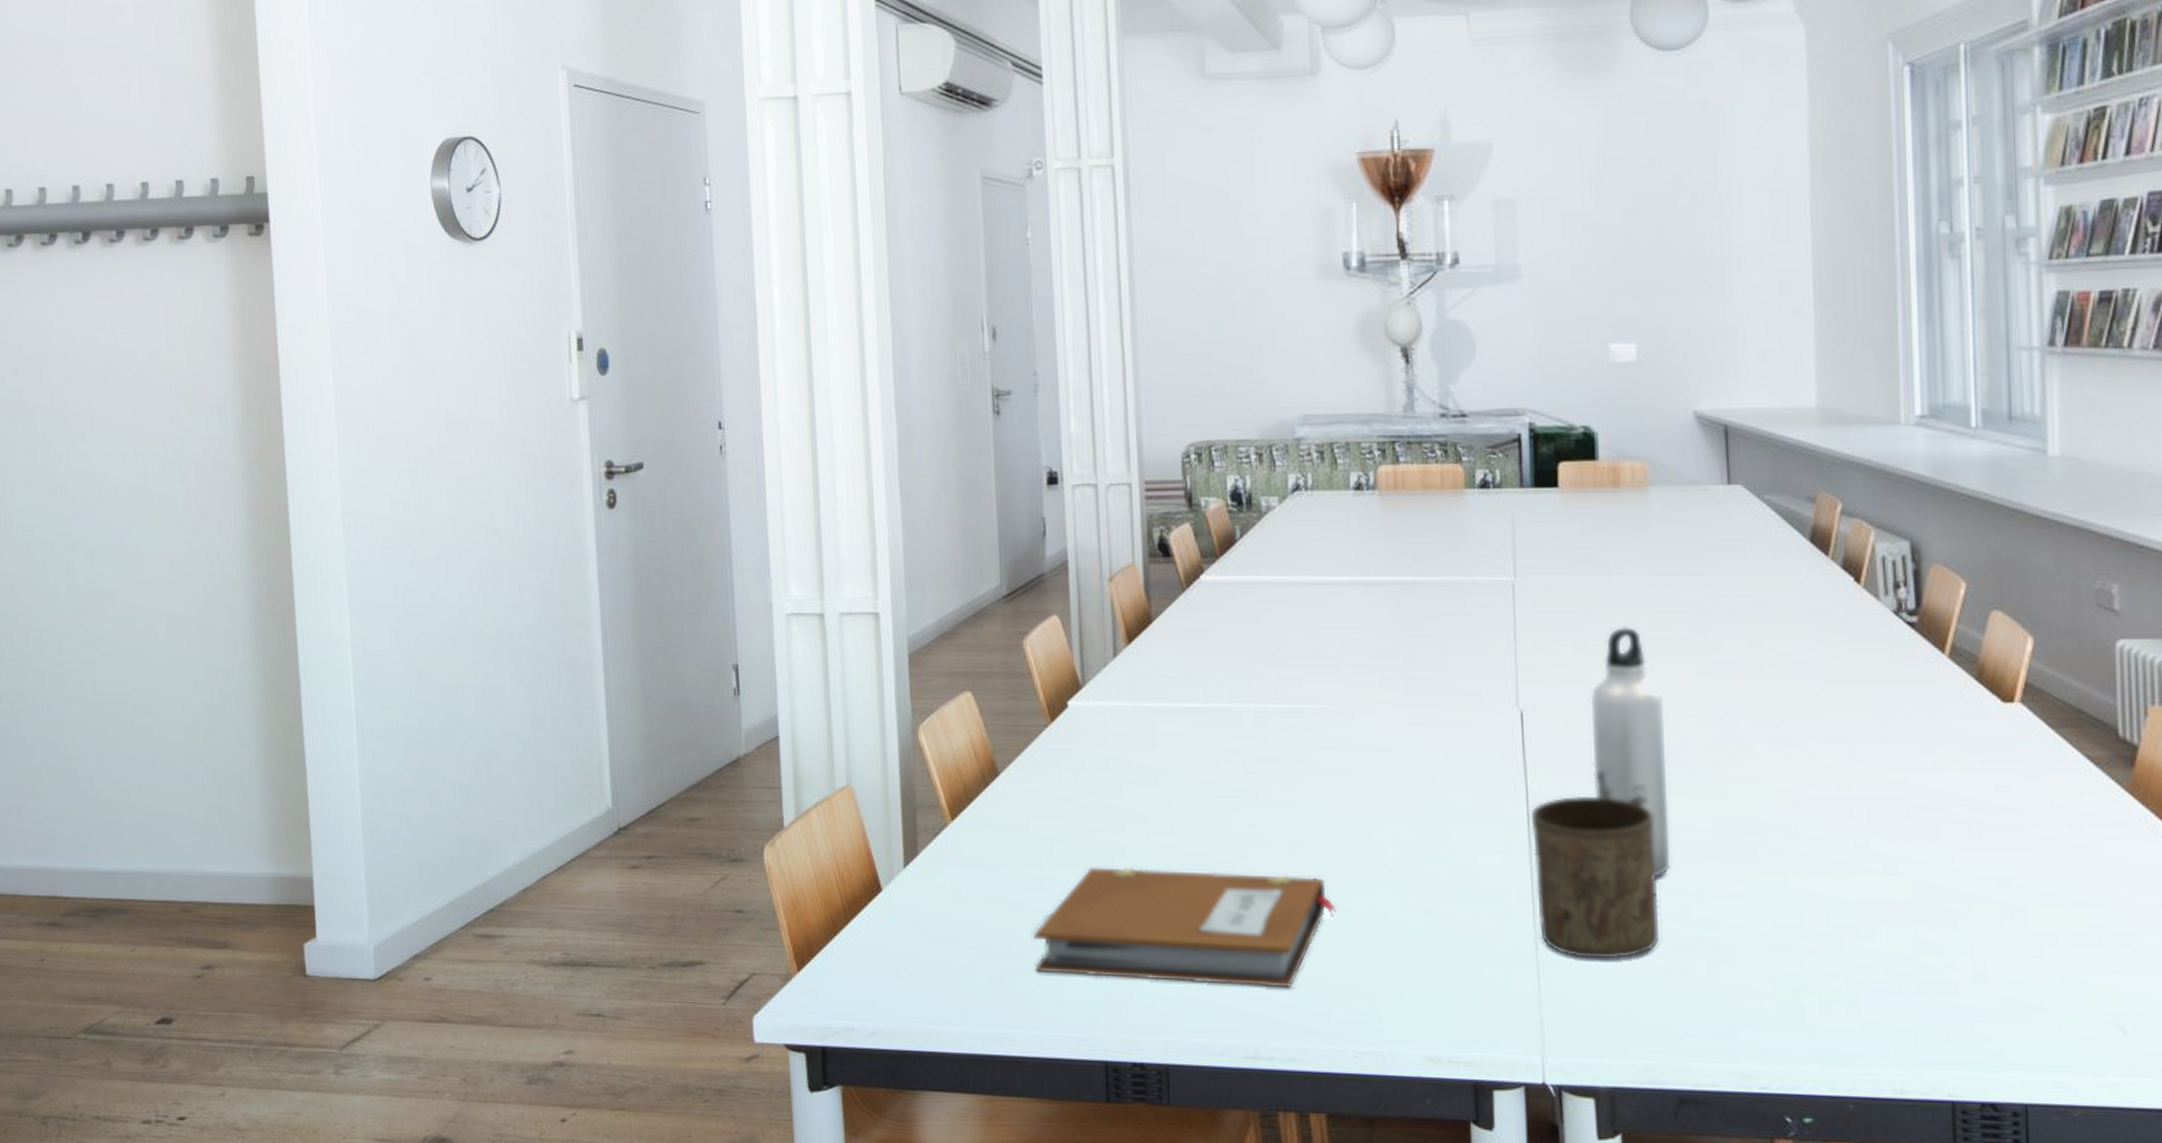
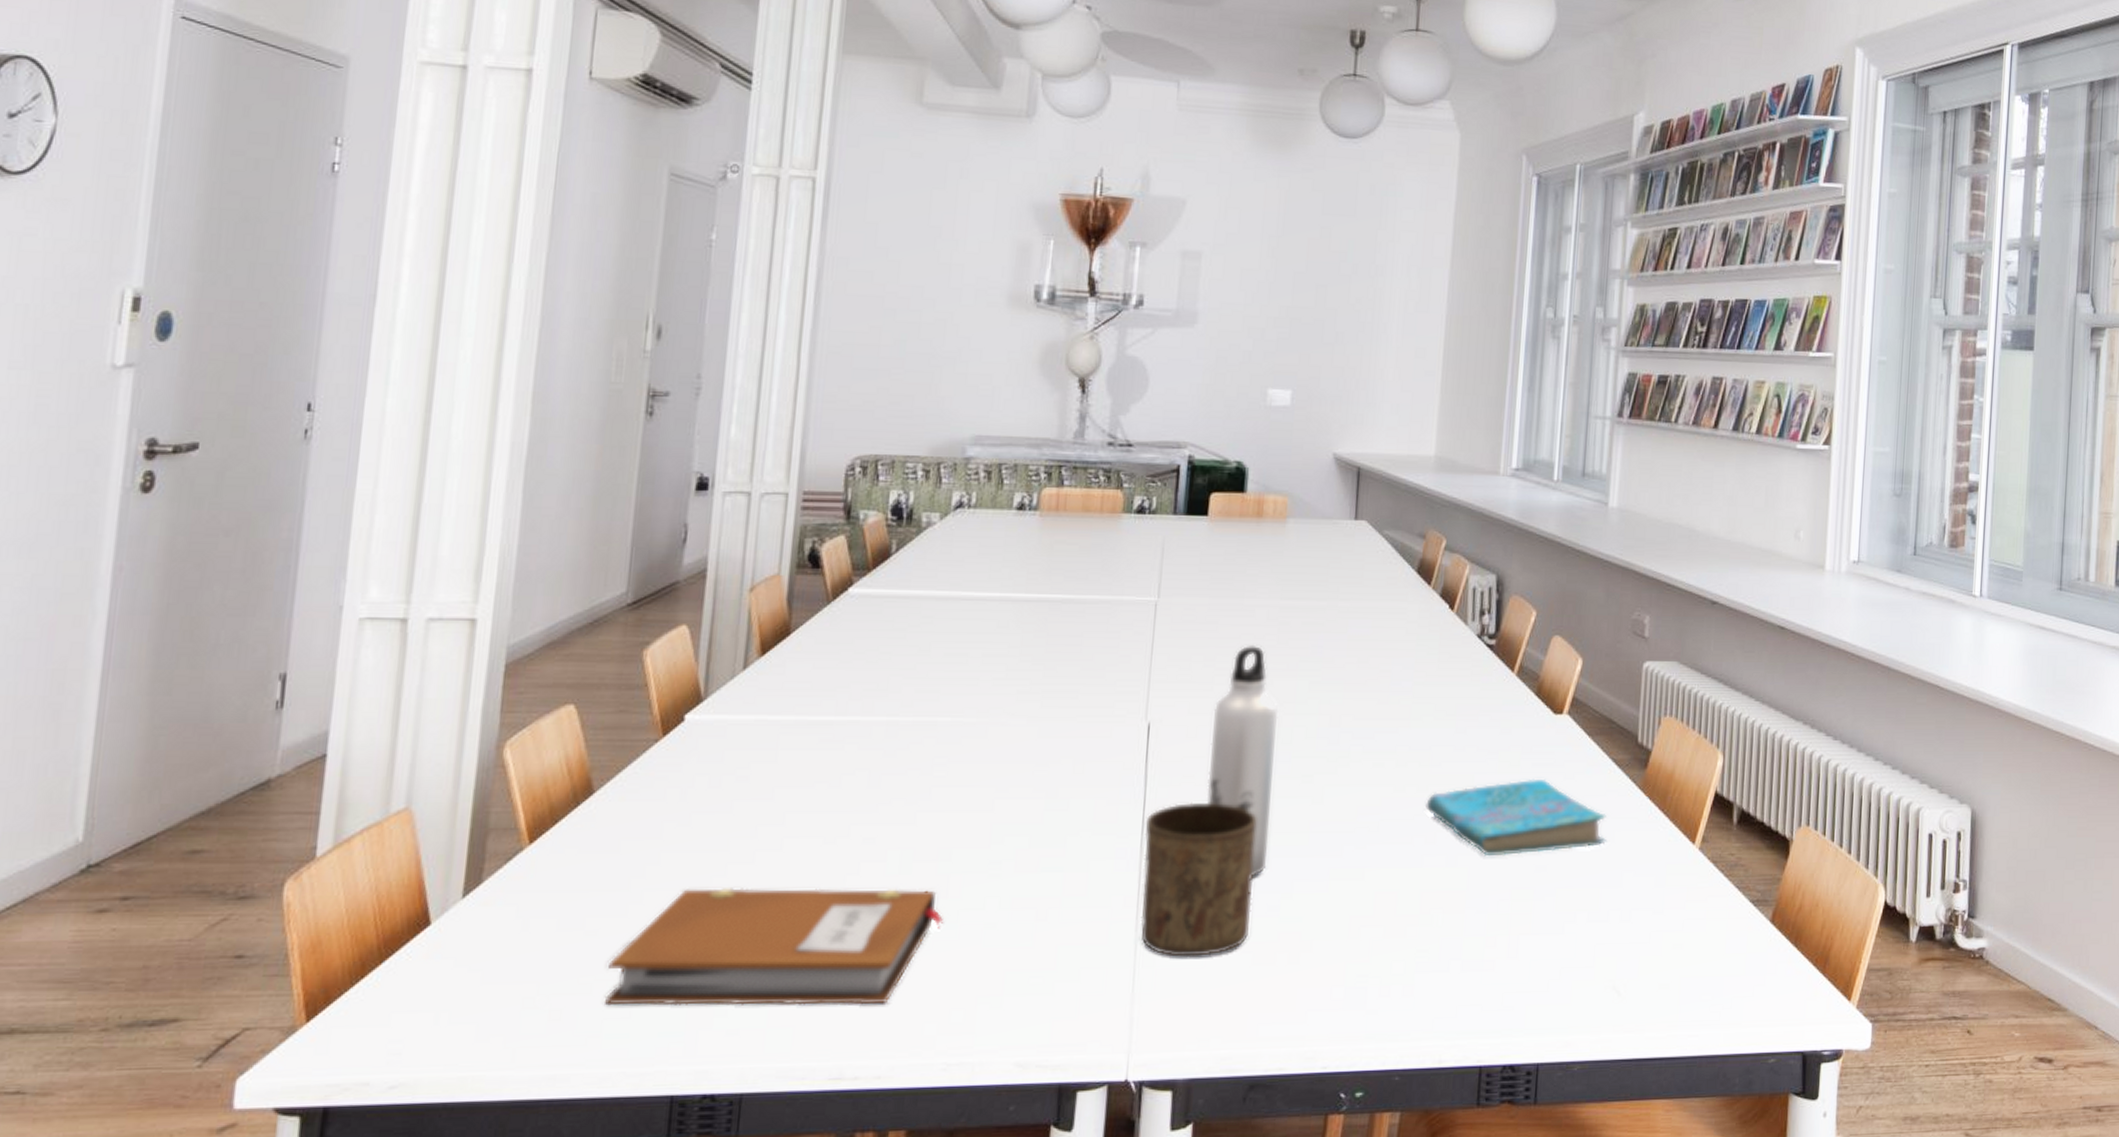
cover: none [1851,777,2088,866] -> present [1425,778,1606,857]

